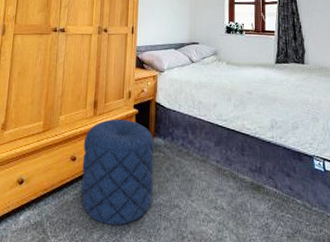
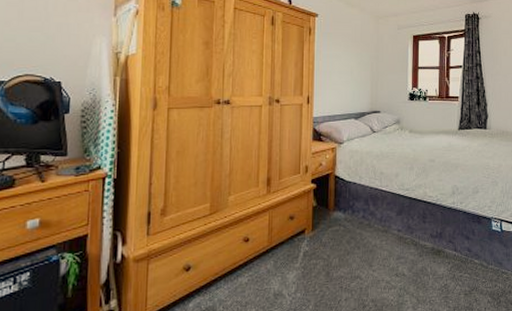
pouf: present [80,119,155,225] -> none [255,196,334,302]

